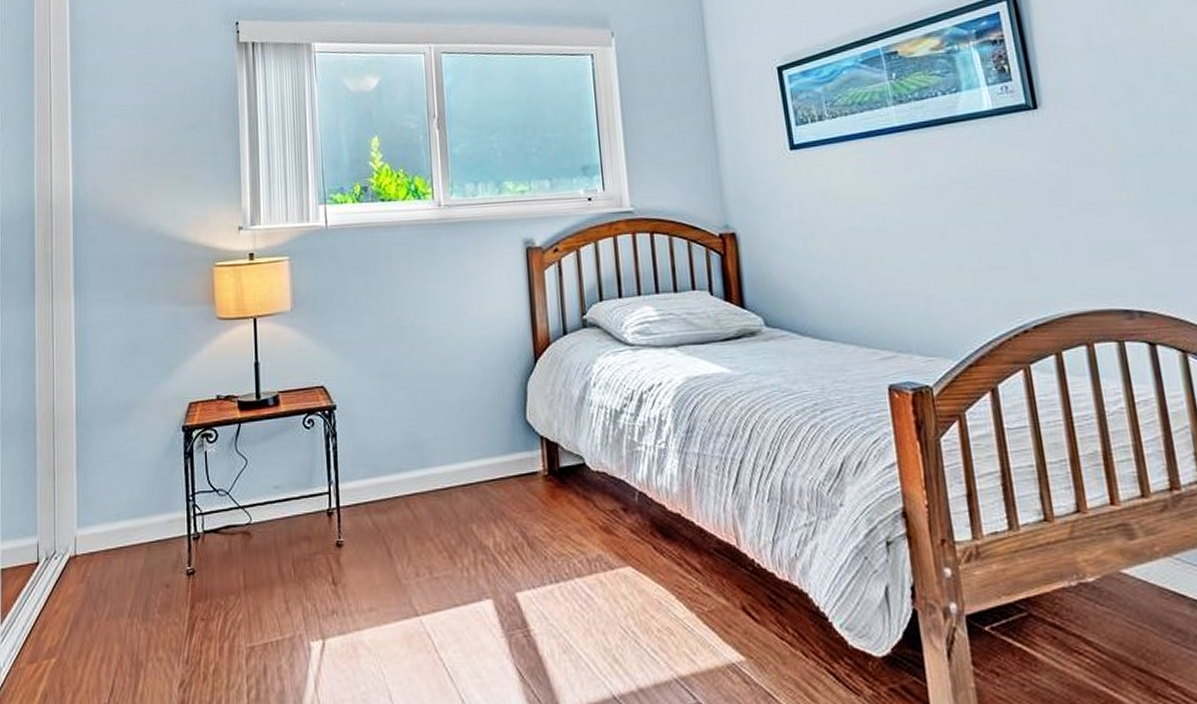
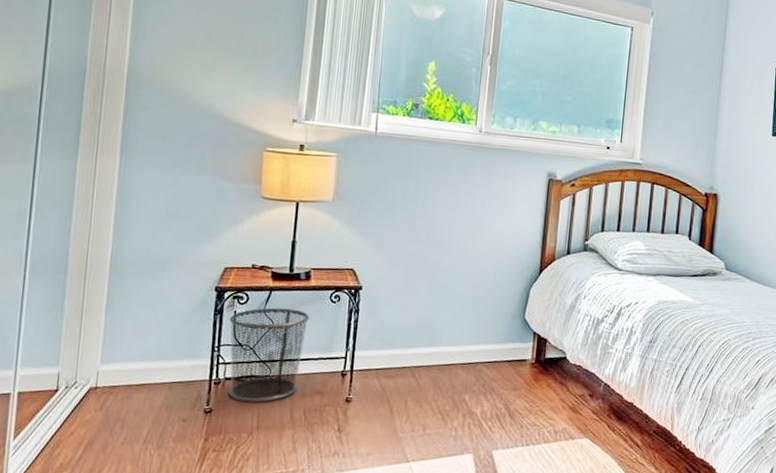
waste bin: none [200,441,285,557] -> present [228,307,310,402]

